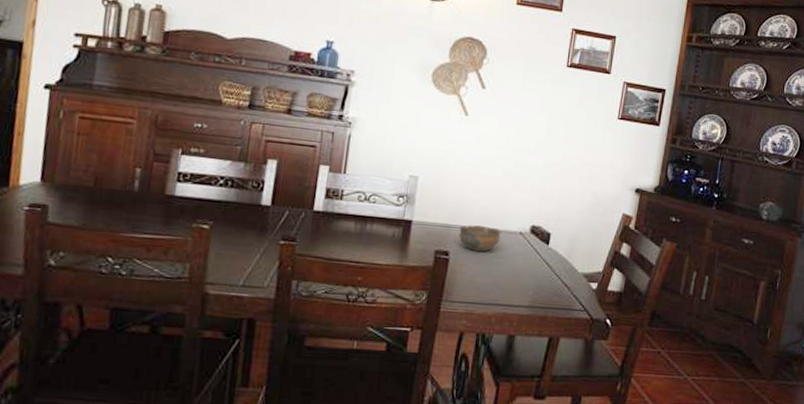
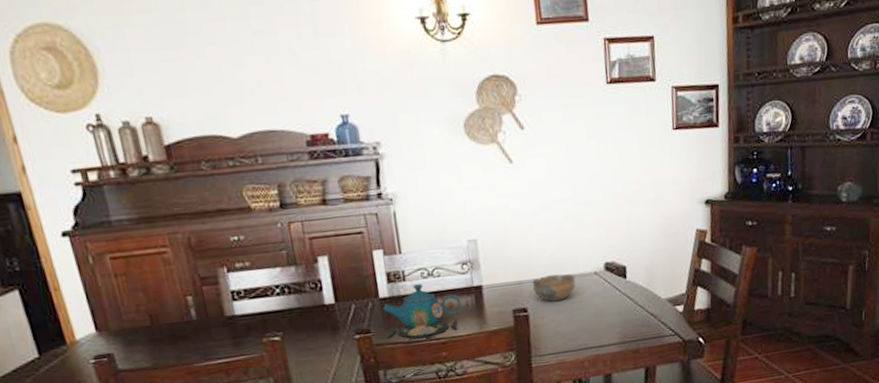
teapot: none [310,205,389,259] -> present [382,284,462,340]

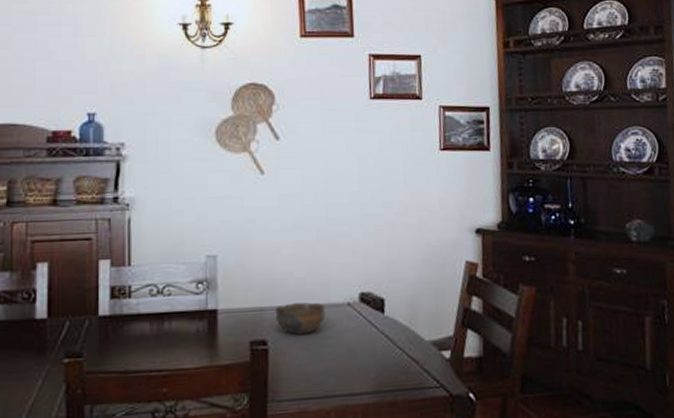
teapot: present [382,284,462,340] -> none [100,302,192,370]

